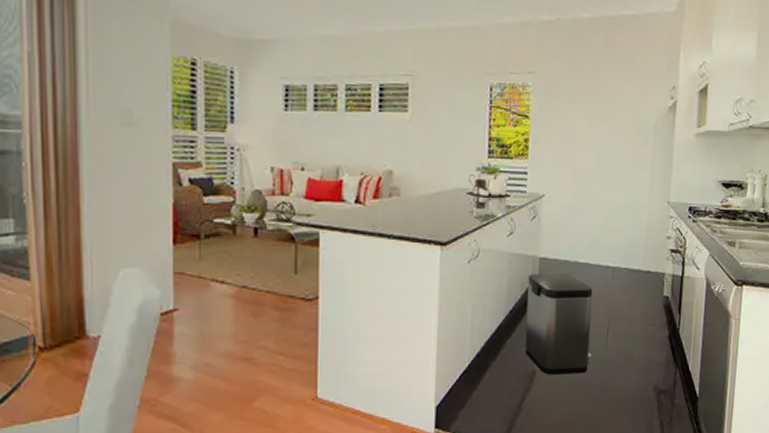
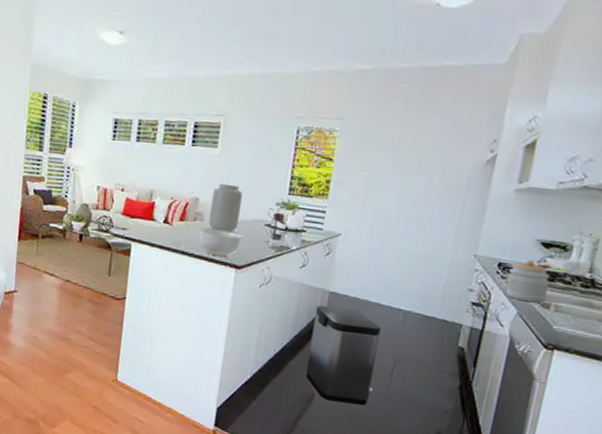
bowl: none [396,204,444,235] -> present [198,228,242,257]
vase: none [406,151,440,206] -> present [208,183,243,233]
jar: none [697,201,733,242] -> present [505,260,551,304]

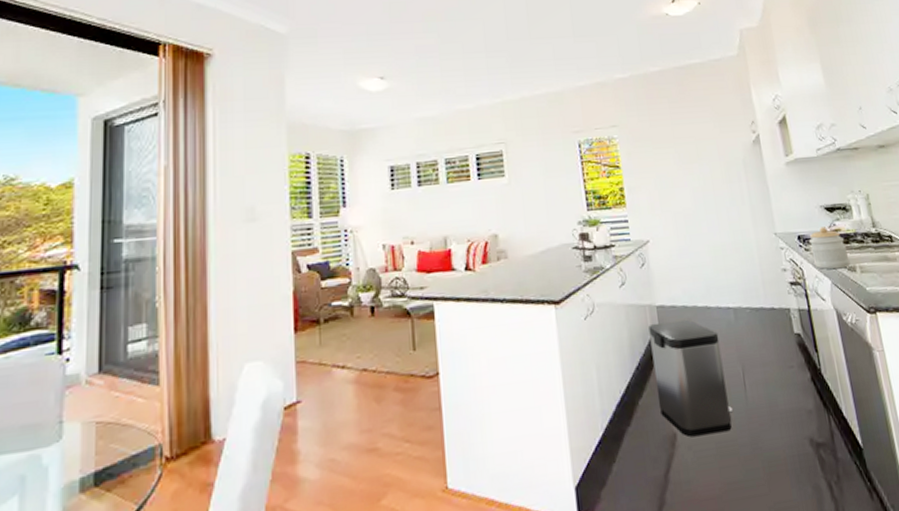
bowl: present [198,228,242,257] -> none [506,263,553,296]
vase: present [208,183,243,233] -> none [510,211,545,267]

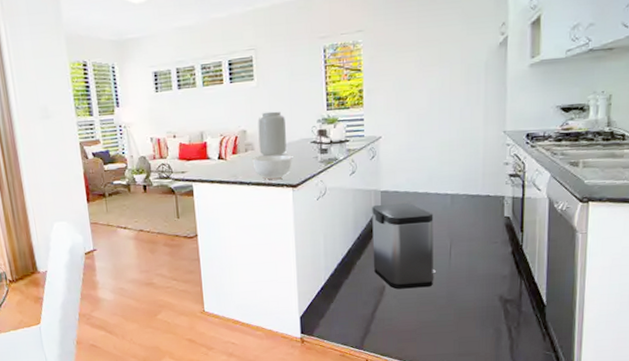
bowl: none [506,263,553,296] -> present [252,154,292,180]
vase: none [510,211,545,267] -> present [257,111,287,157]
jar: present [808,226,851,270] -> none [536,125,575,164]

